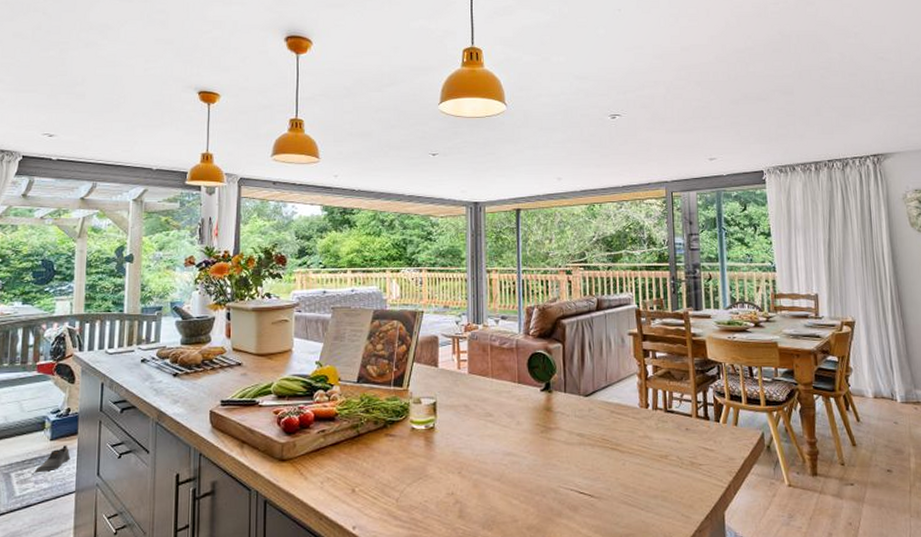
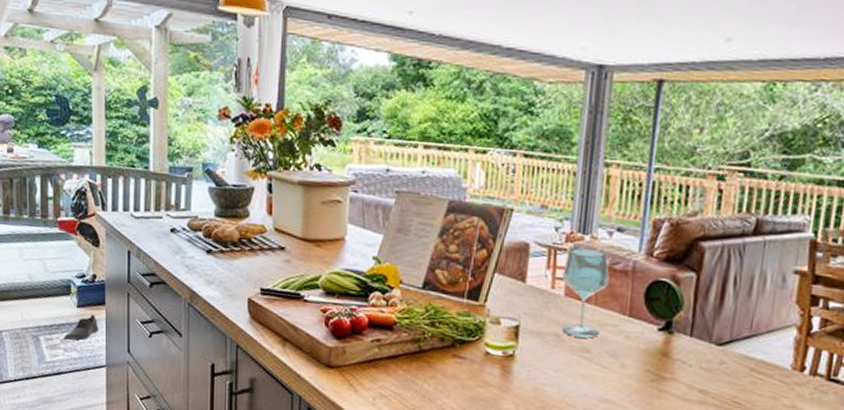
wine glass: none [465,334,500,405] -> present [562,248,609,338]

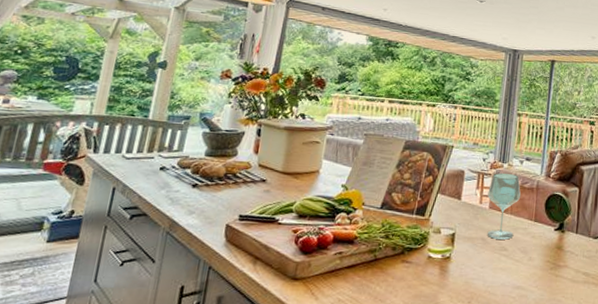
shoe: present [63,315,99,341] -> none [23,248,67,276]

